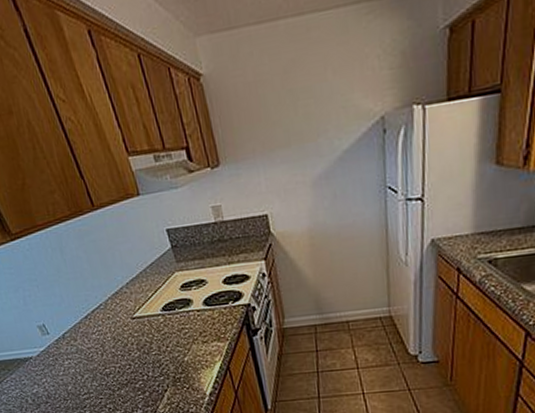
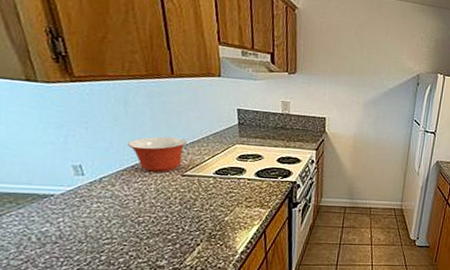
mixing bowl: none [75,277,128,320] -> present [128,136,186,173]

